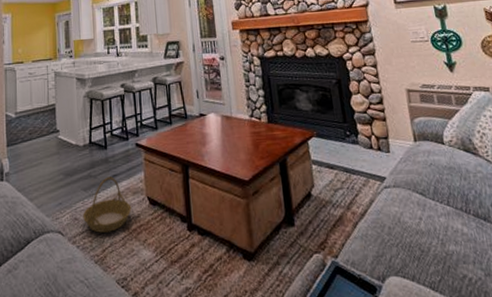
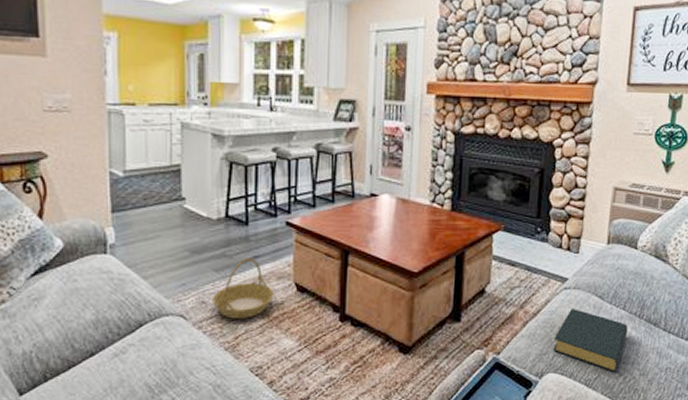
hardback book: none [386,206,460,273] -> present [553,307,628,372]

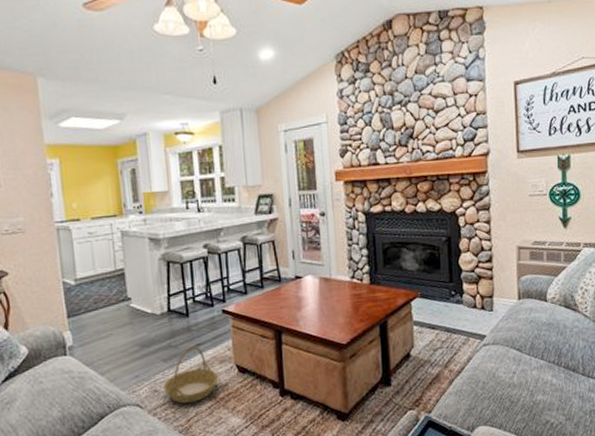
hardback book: present [553,307,628,372] -> none [480,362,549,419]

